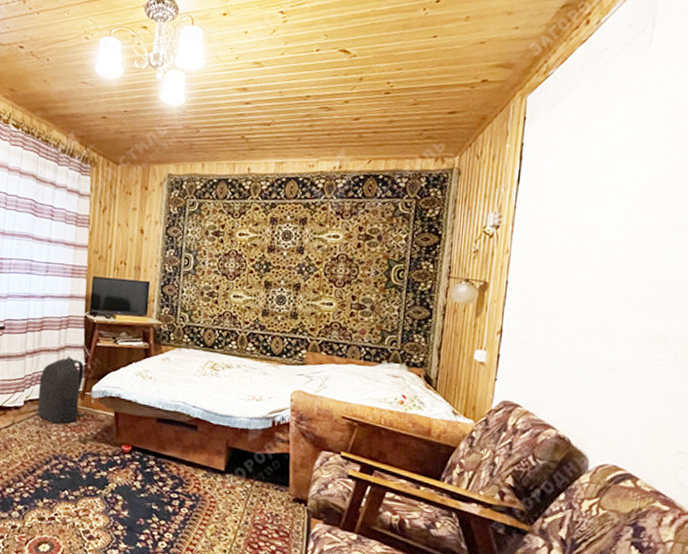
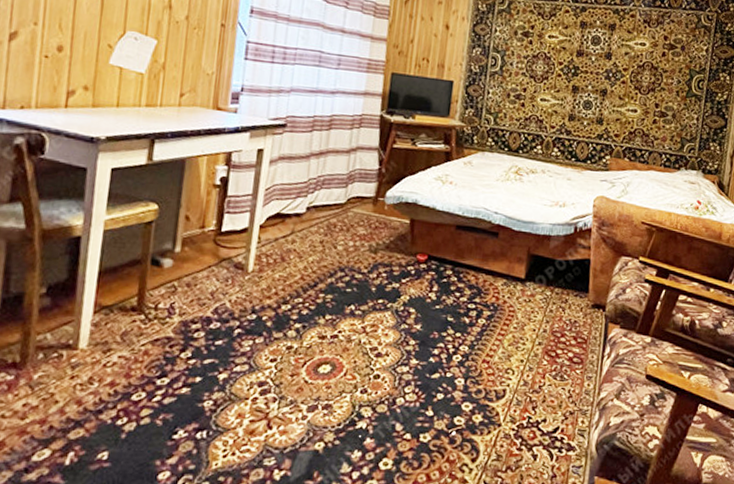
backpack: present [37,356,86,425] -> none [322,158,378,234]

